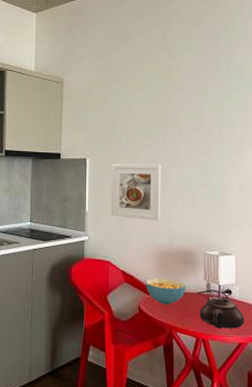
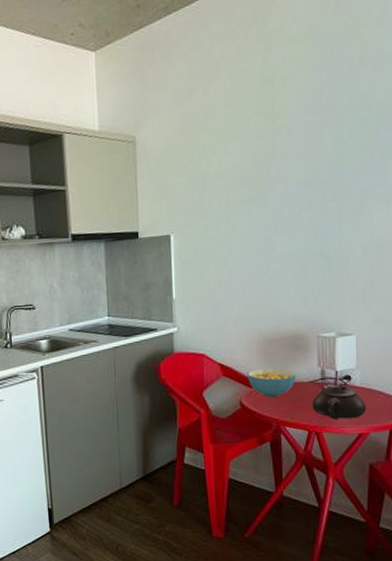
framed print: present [111,163,162,221] -> none [201,233,265,303]

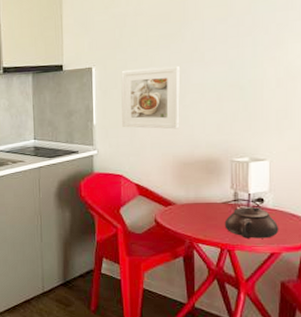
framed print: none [201,233,265,303] -> present [121,66,181,129]
cereal bowl: present [247,368,296,398] -> none [162,190,209,217]

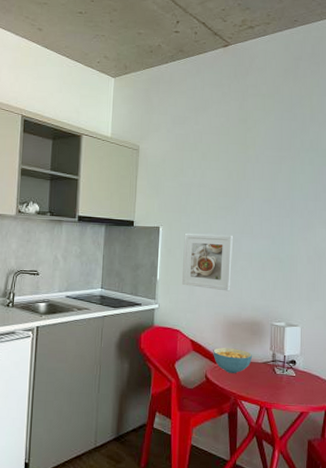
cereal bowl: none [162,190,209,217] -> present [213,347,252,374]
teapot: present [224,206,279,239] -> none [264,367,308,398]

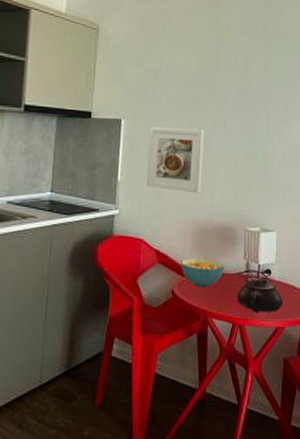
teapot: none [264,367,308,398] -> present [237,278,283,312]

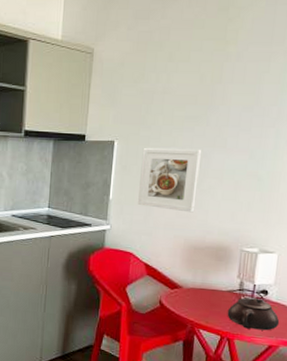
cereal bowl: present [181,258,224,288] -> none [169,273,215,301]

